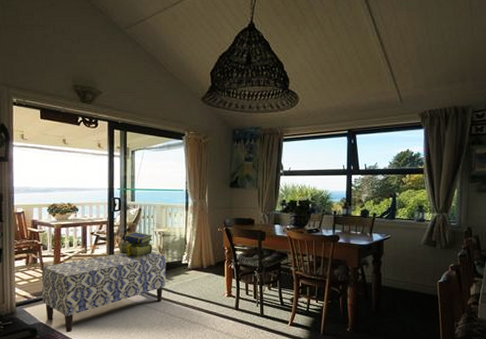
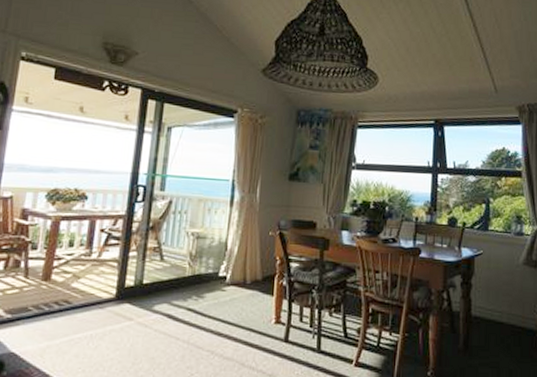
bench: present [41,252,167,333] -> none [18,257,198,369]
stack of books: present [120,232,153,257] -> none [137,231,184,266]

